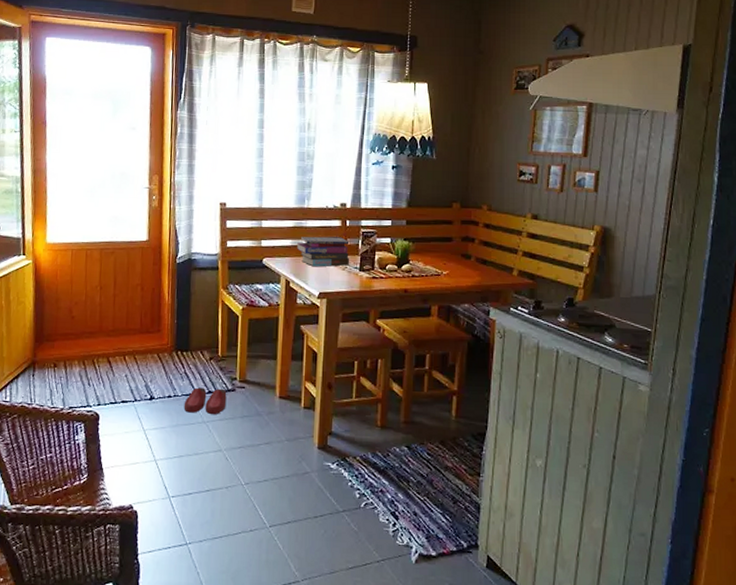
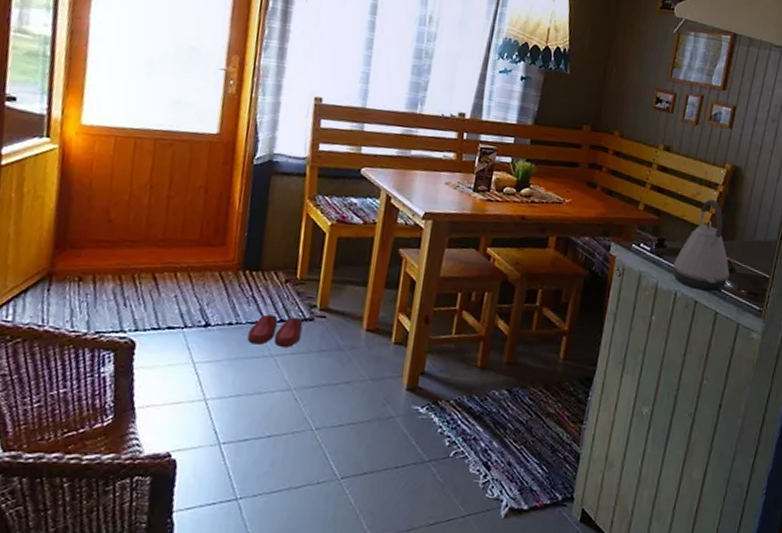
books: present [297,236,350,267] -> none [403,147,464,185]
kettle: none [553,260,610,348] -> present [673,199,730,292]

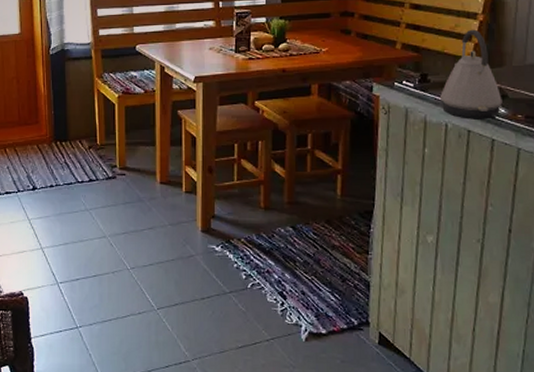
slippers: present [247,314,303,347] -> none [66,176,108,202]

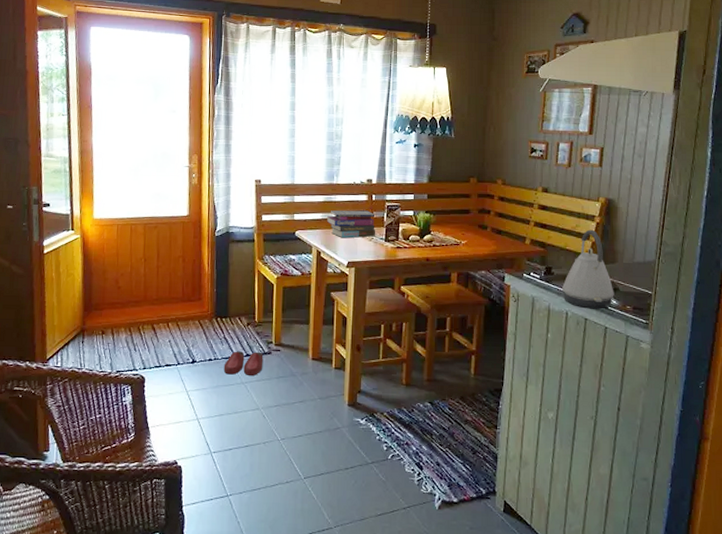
slippers: none [66,176,108,202] -> present [223,351,264,375]
books: none [170,19,225,51] -> present [327,210,376,238]

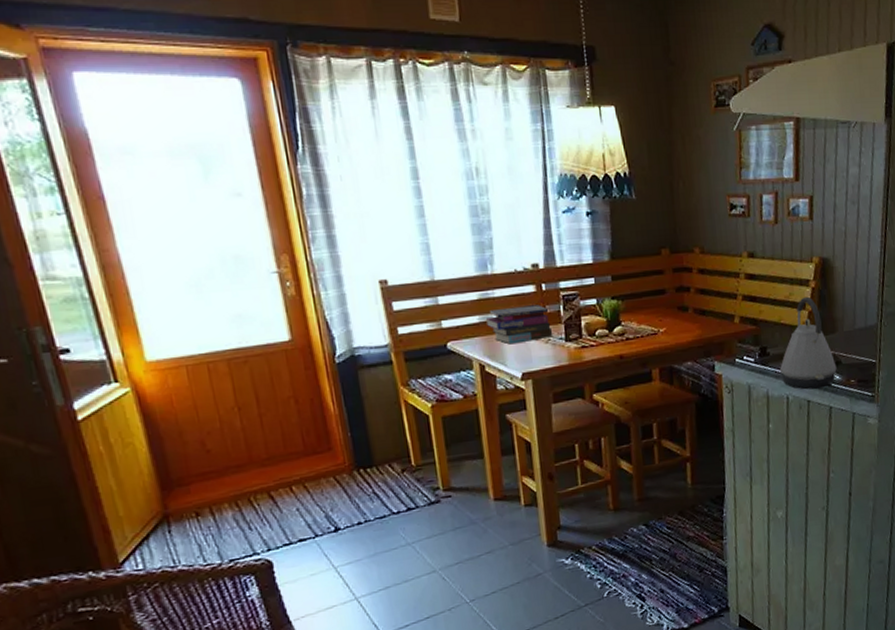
slippers: present [223,351,264,375] -> none [379,502,433,538]

